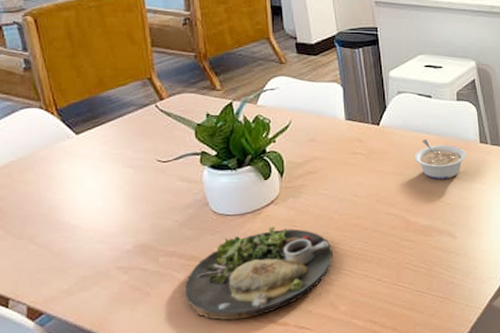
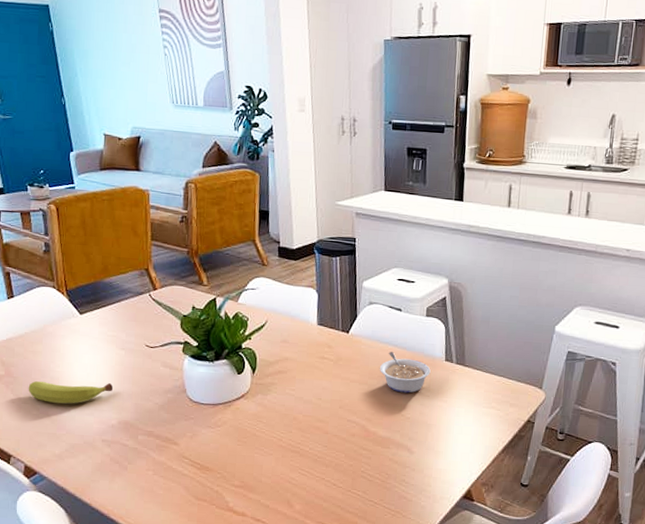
fruit: none [21,205,125,235] -> present [28,381,114,404]
dinner plate: present [184,226,334,320] -> none [157,419,294,504]

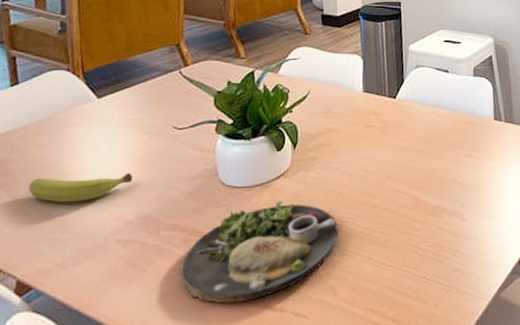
dinner plate: none [157,419,294,504] -> present [181,201,339,303]
legume: present [379,352,431,393] -> none [428,115,480,157]

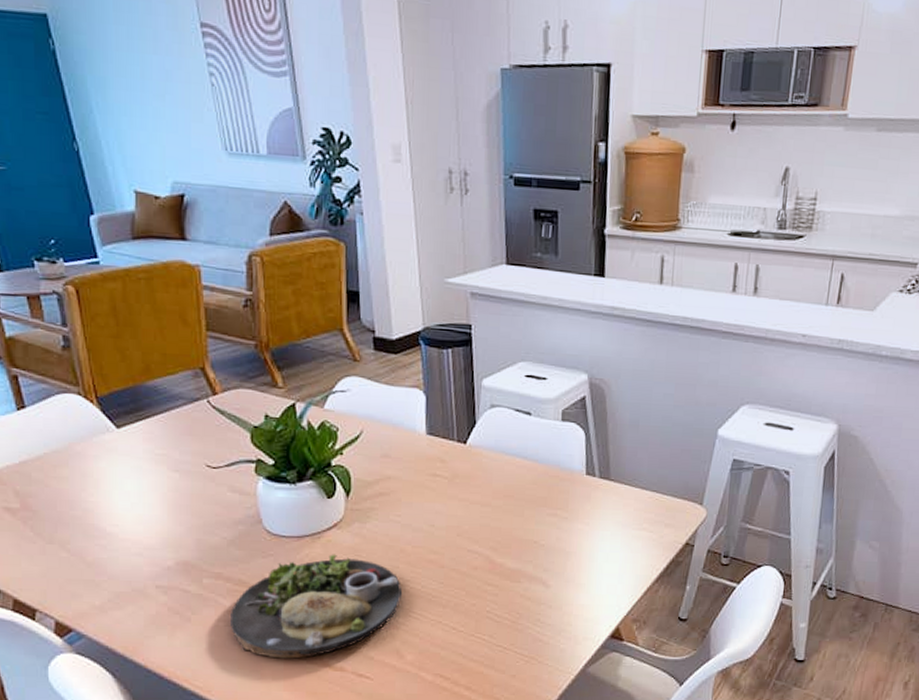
fruit: present [28,173,133,202] -> none [53,514,167,542]

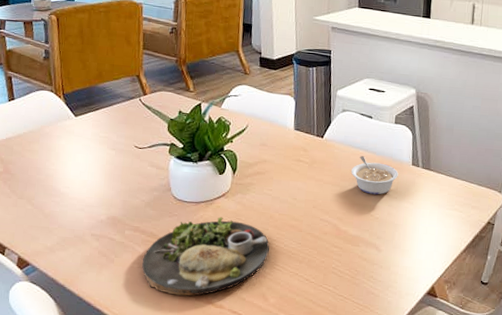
legume: none [505,465,569,515] -> present [350,156,398,195]

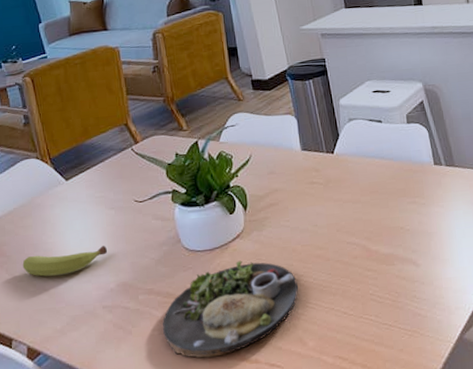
fruit: none [24,178,104,200] -> present [22,246,108,277]
legume: present [350,156,398,195] -> none [370,165,422,205]

